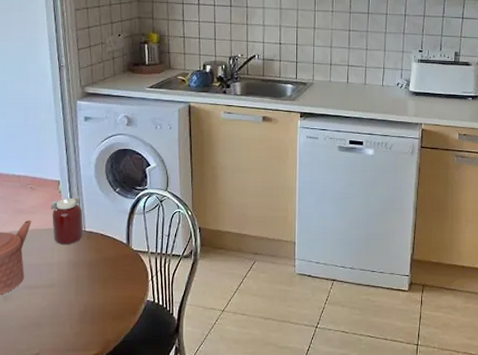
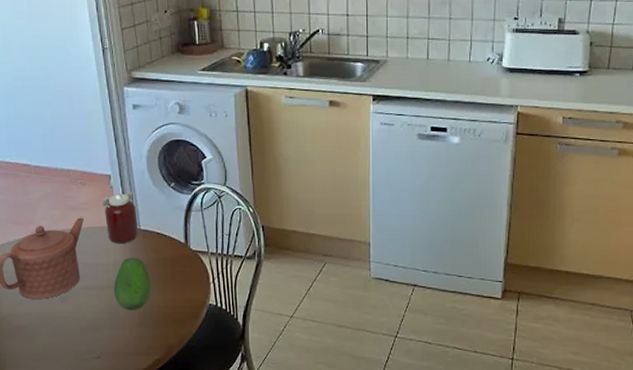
fruit: none [56,257,93,308] -> present [113,257,151,311]

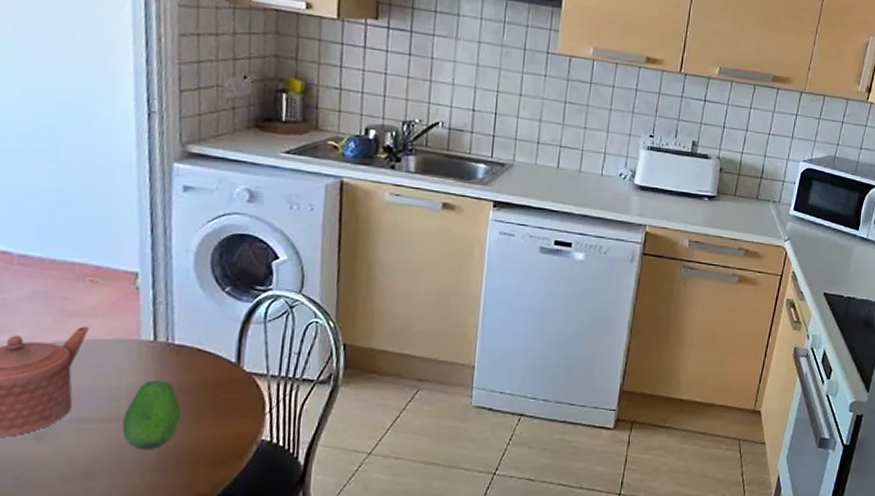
jar: present [102,191,139,244] -> none [120,295,172,363]

